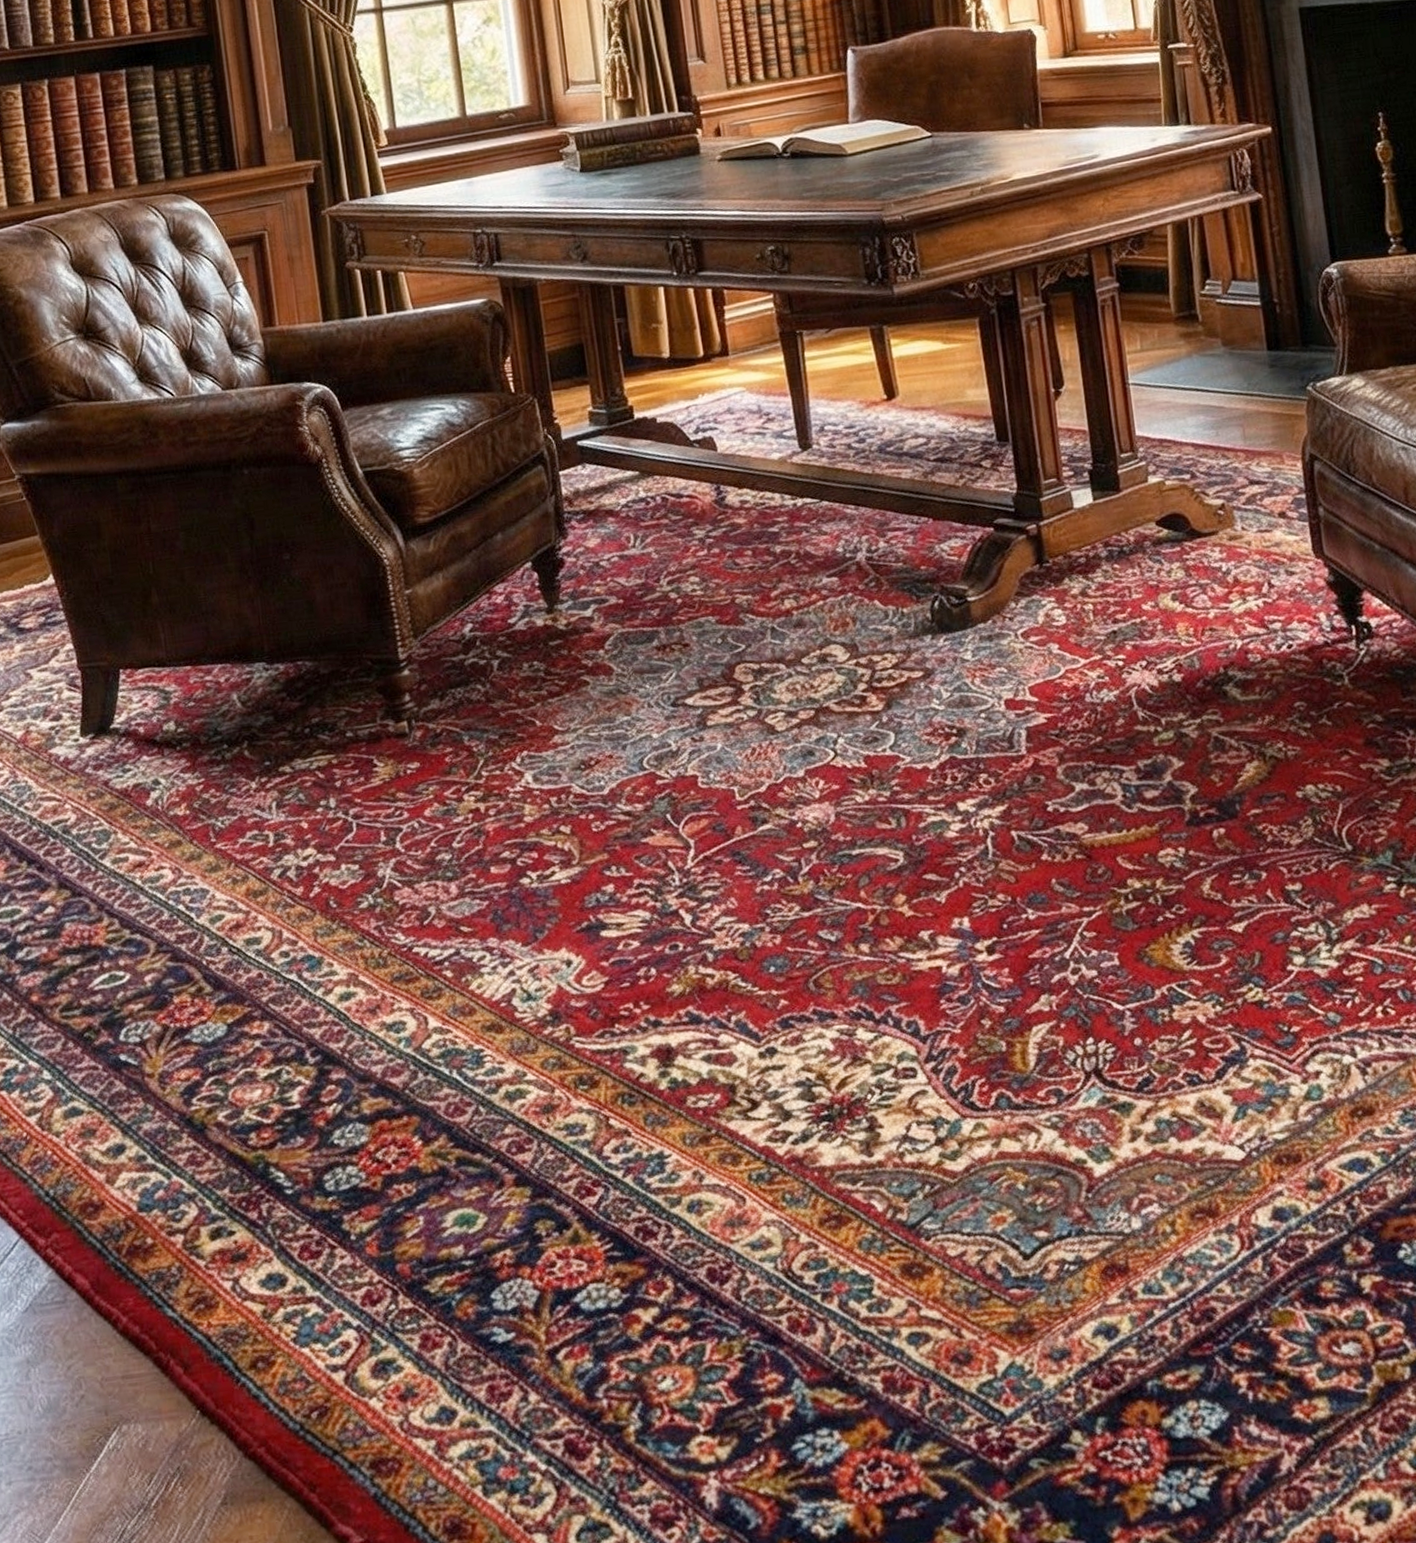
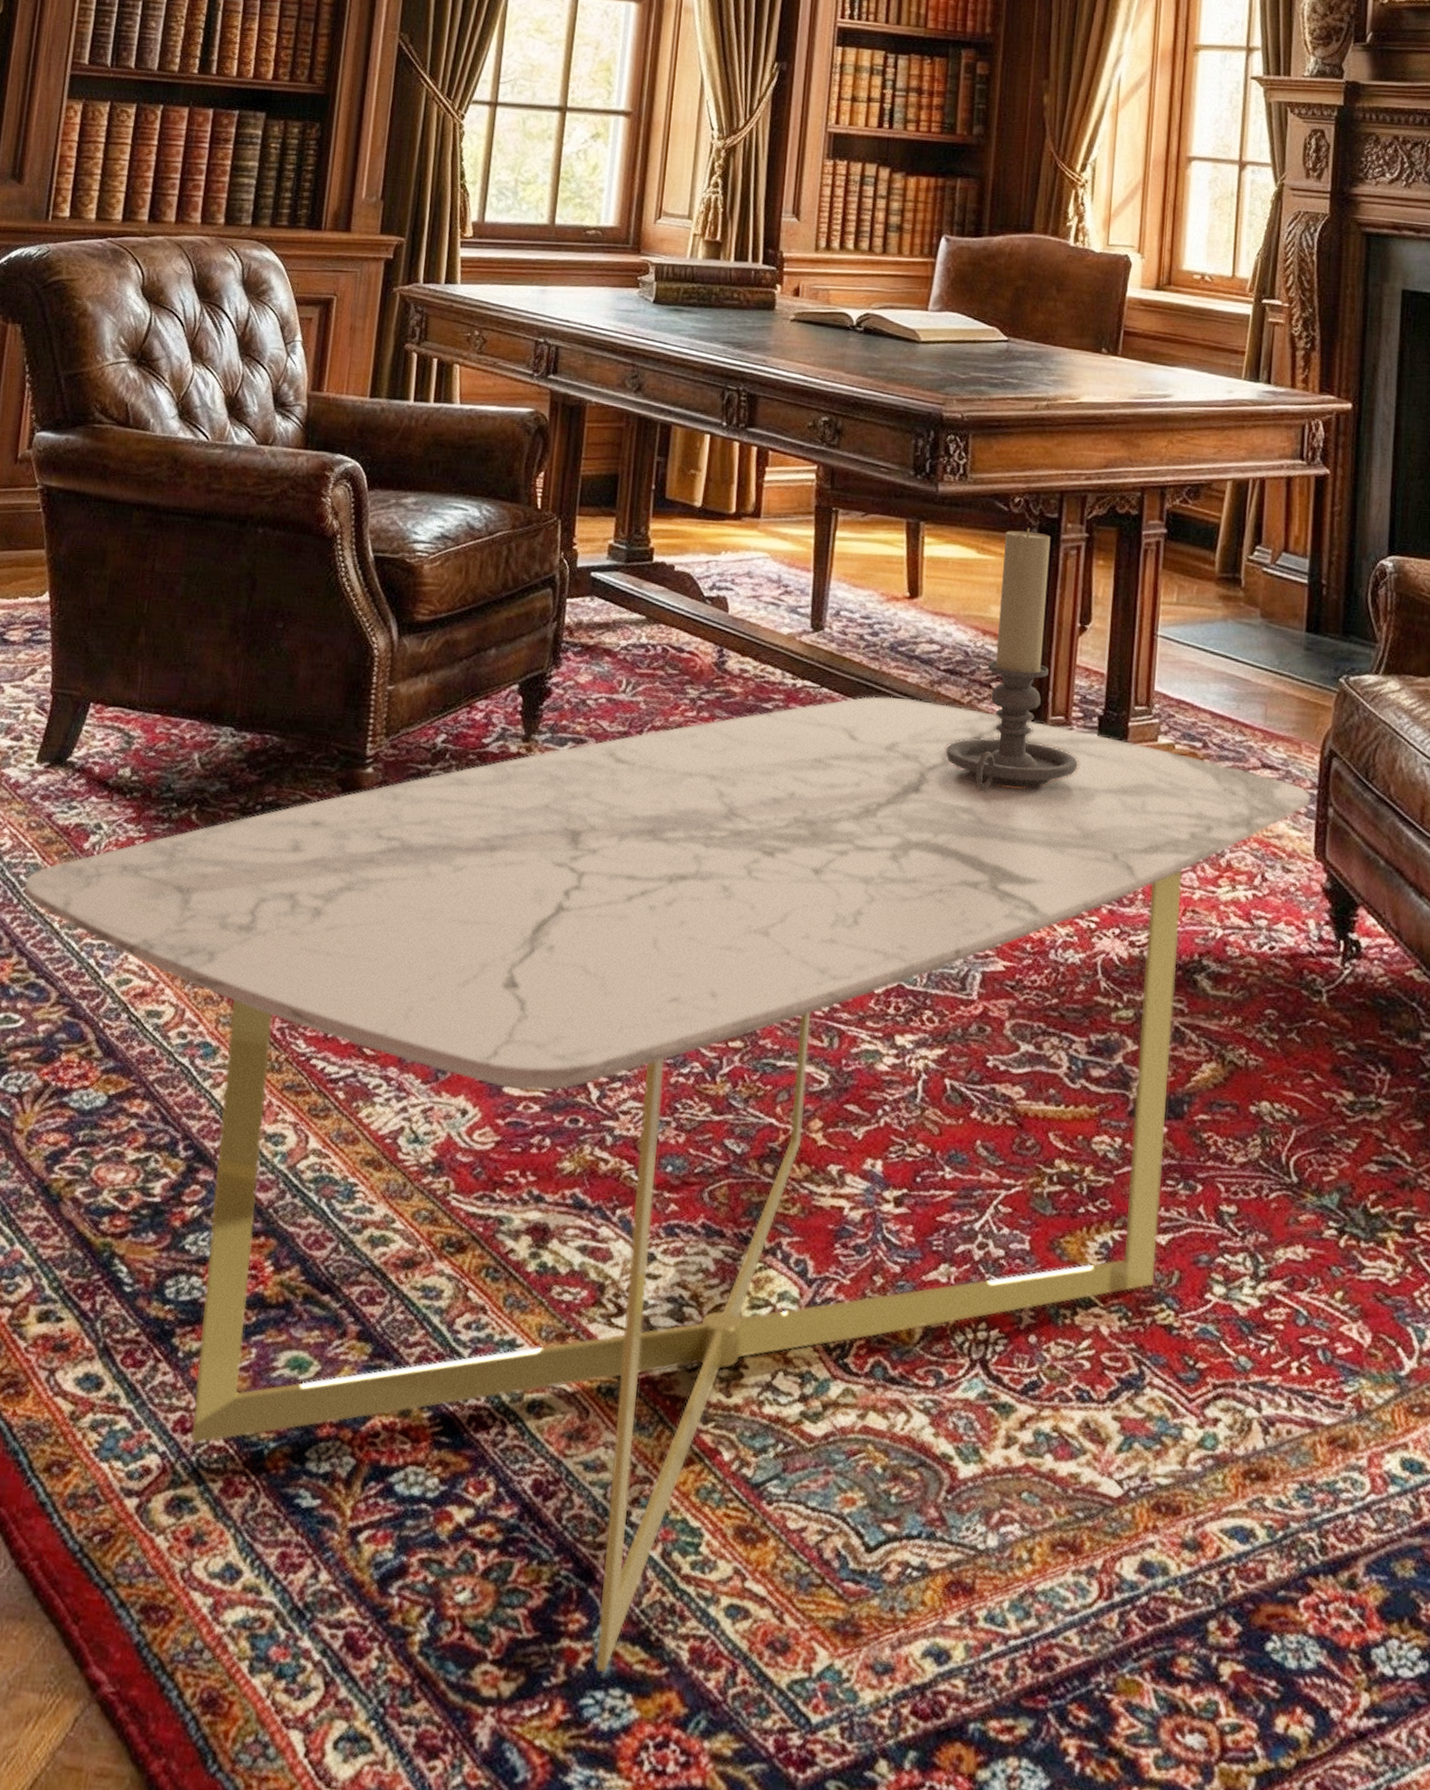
coffee table: none [97,487,1301,1418] -> present [24,696,1312,1672]
candle holder: none [950,309,1079,563] -> present [945,527,1078,791]

